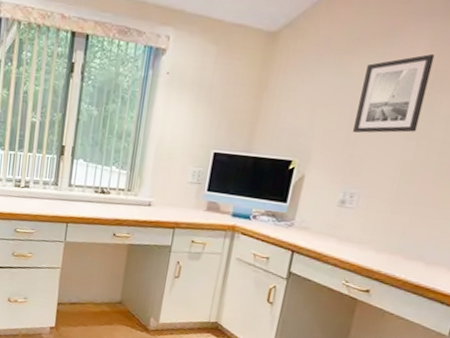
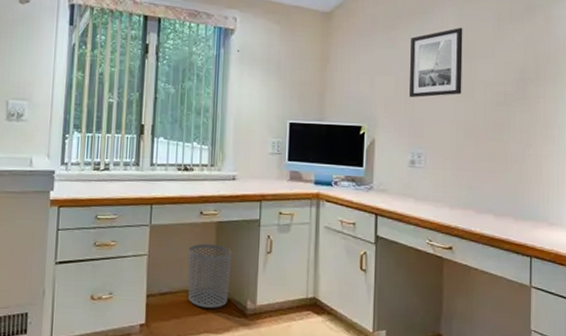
waste bin: none [95,262,141,321] -> present [188,243,232,308]

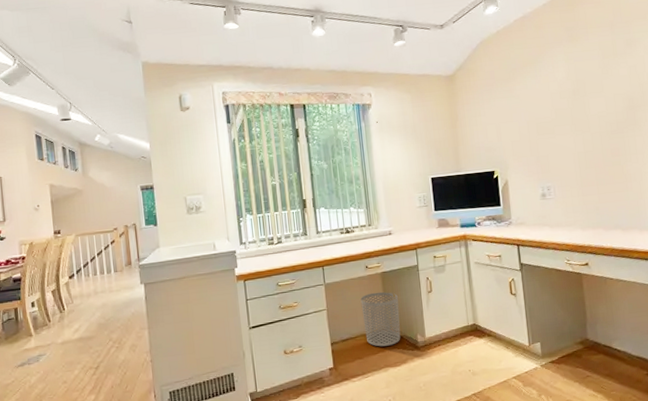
wall art: present [410,27,463,98] -> none [527,69,579,139]

